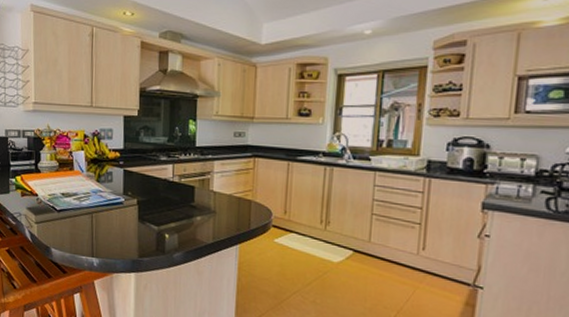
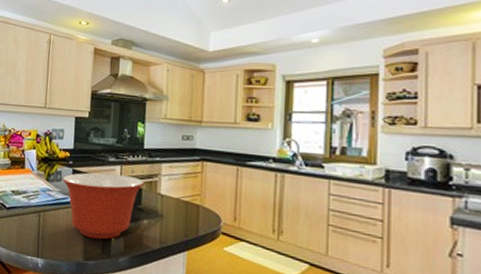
mixing bowl: none [114,172,197,237] -> present [62,172,145,240]

